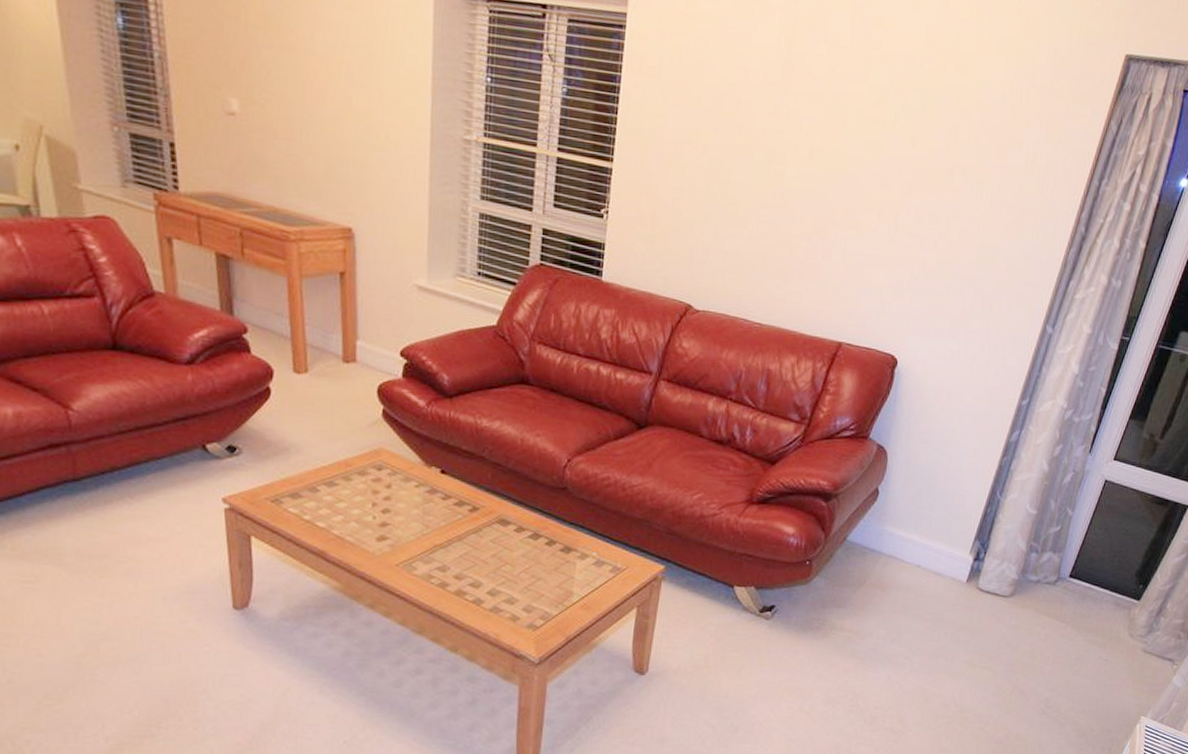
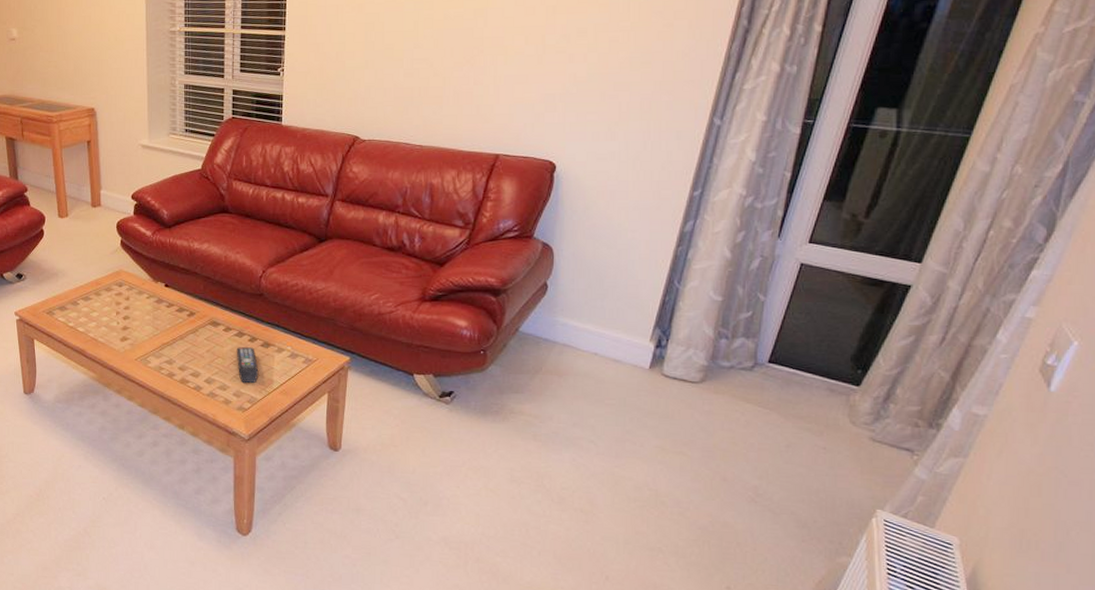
remote control: none [529,551,556,596] -> present [236,347,259,383]

